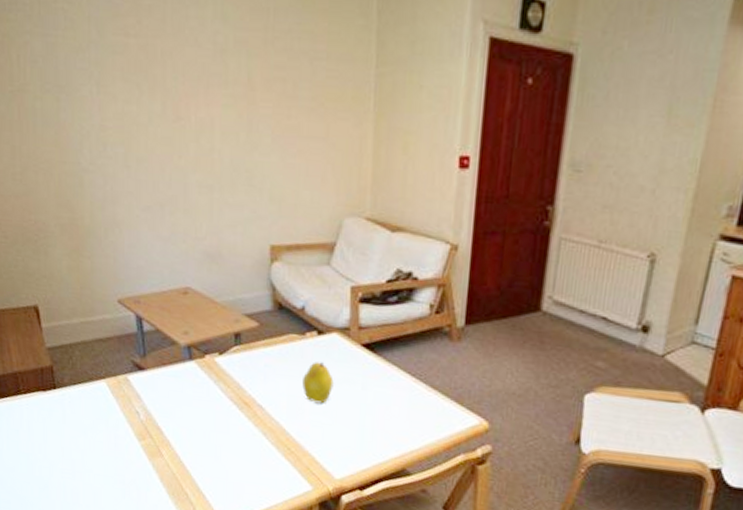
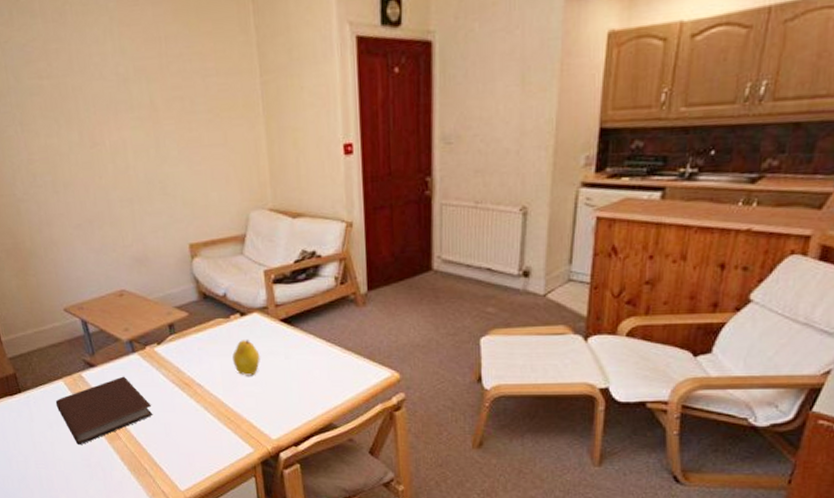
notebook: none [93,385,203,458] -> present [55,376,153,446]

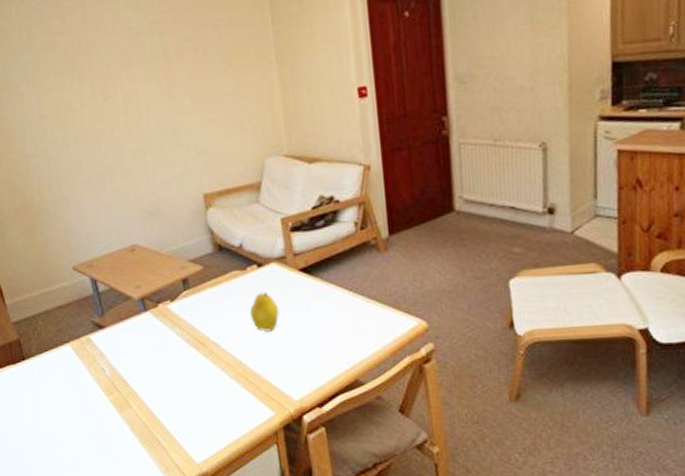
notebook: present [55,376,153,446] -> none [61,337,166,417]

